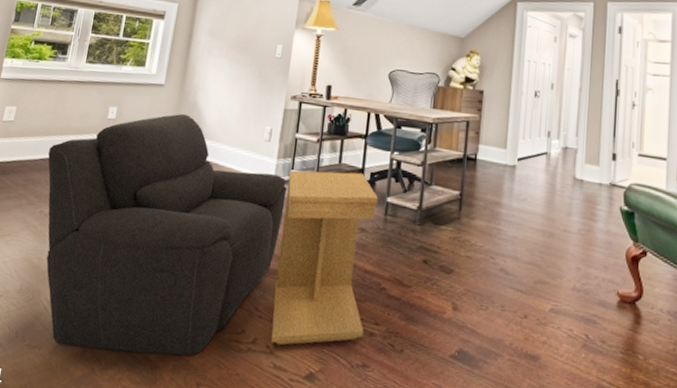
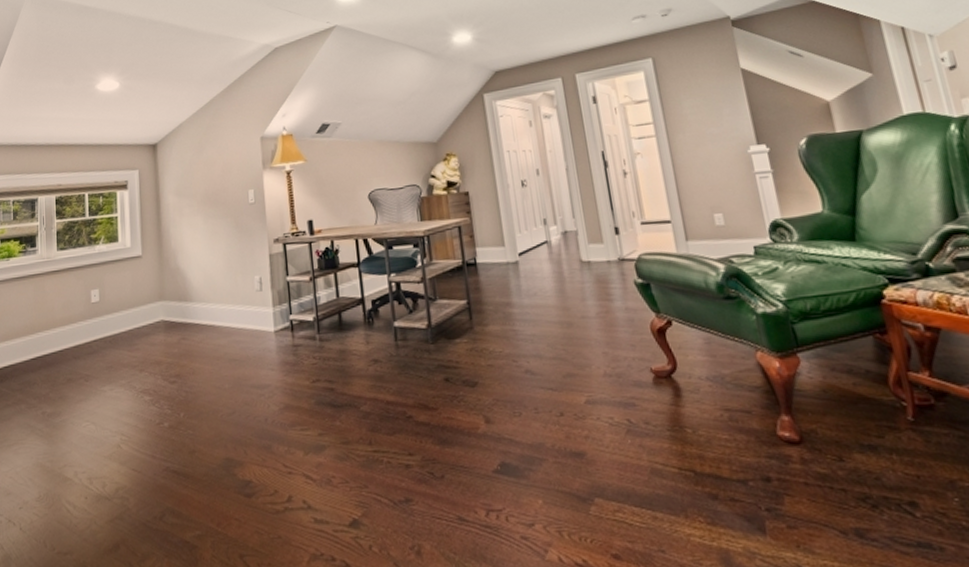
armchair: present [46,113,287,356] -> none [39,281,292,545]
side table: present [270,170,379,346] -> none [288,302,401,498]

